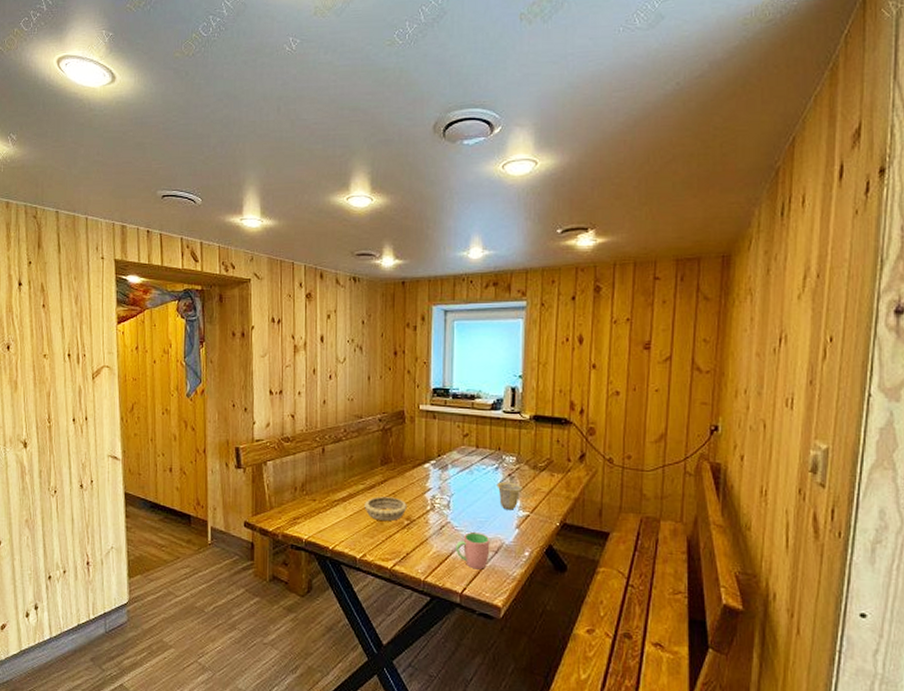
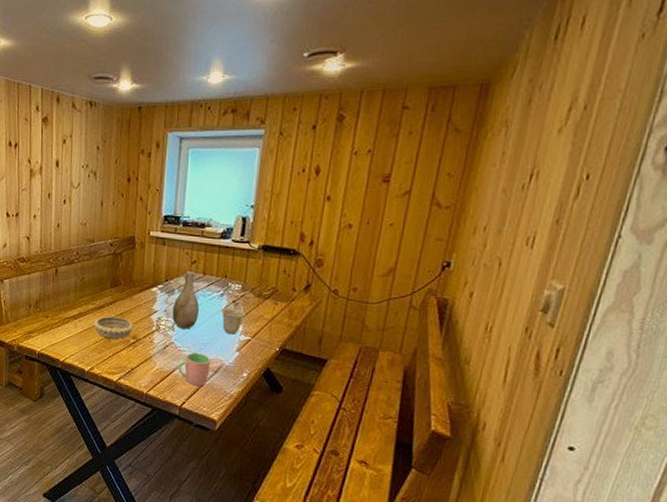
vase: none [447,445,475,507] -> present [172,271,200,329]

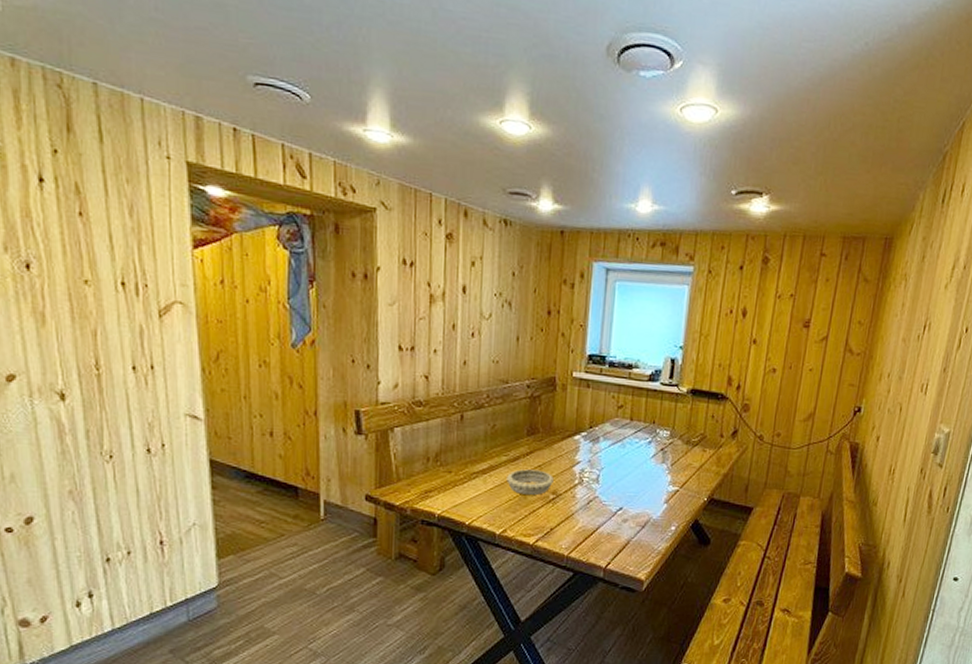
vase: present [172,271,200,329] -> none [596,417,627,481]
cup: present [177,353,211,387] -> none [602,507,638,544]
cup: present [221,307,246,335] -> none [648,456,675,485]

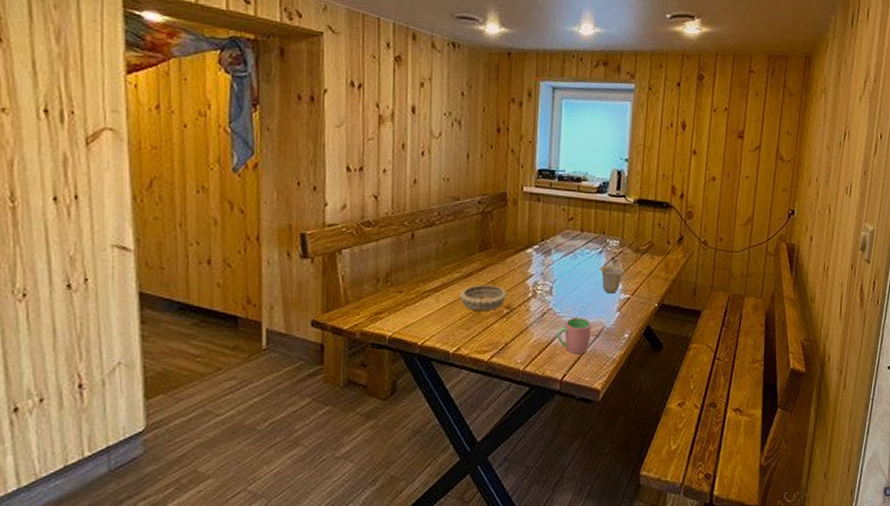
cup: none [602,507,638,544] -> present [557,318,592,355]
cup: none [648,456,675,485] -> present [600,265,625,294]

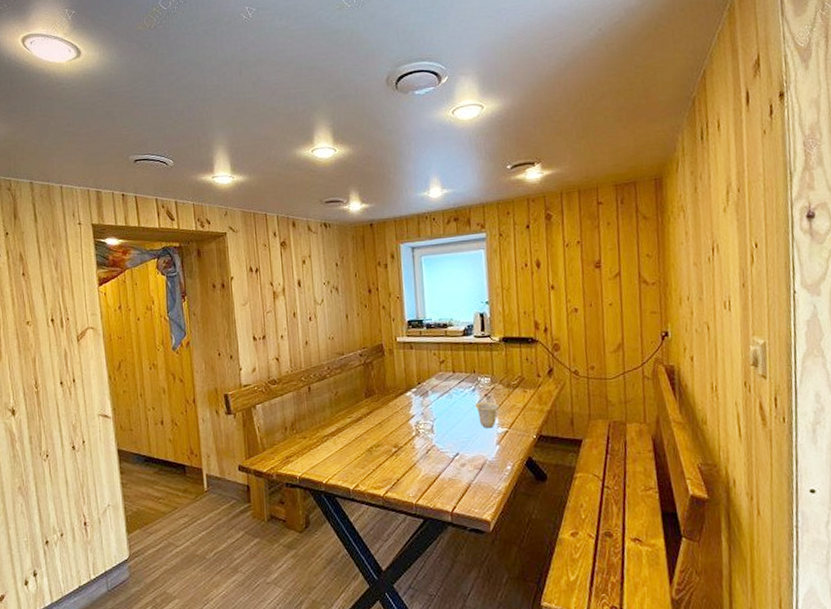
decorative bowl: present [460,285,507,310] -> none [353,427,394,451]
cup: present [557,318,592,355] -> none [442,452,475,488]

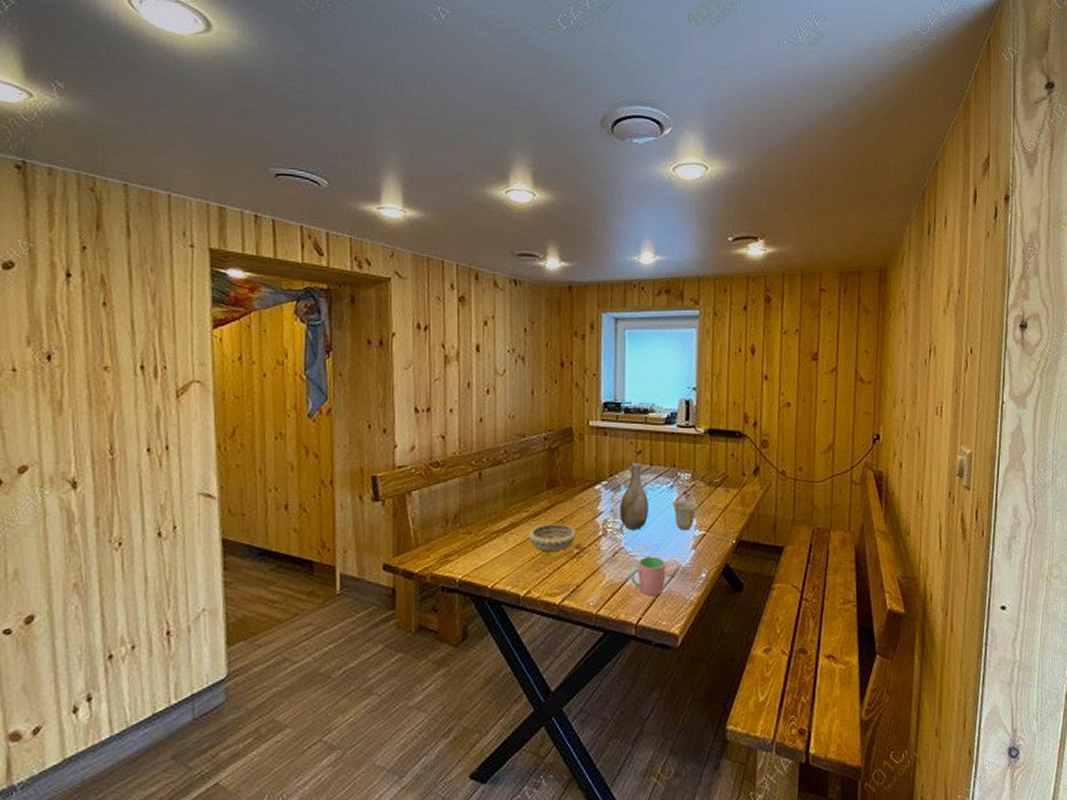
decorative bowl: none [353,427,394,451] -> present [528,524,577,551]
vase: none [428,371,455,430] -> present [619,463,650,530]
cup: none [442,452,475,488] -> present [630,557,666,597]

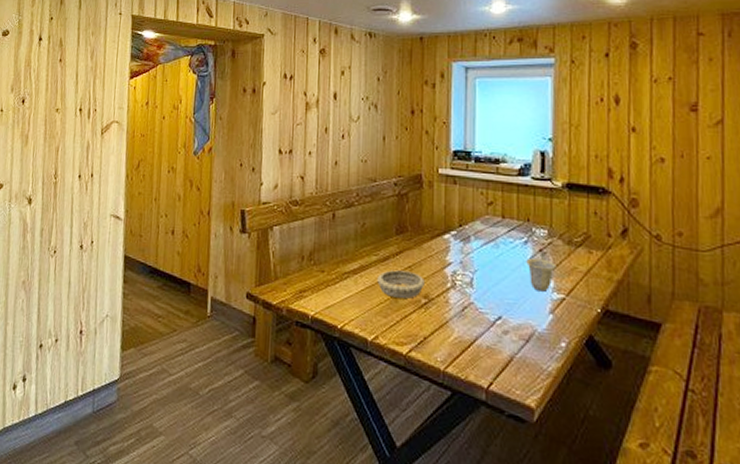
vase: present [619,463,650,530] -> none [469,214,501,286]
cup: present [630,557,666,597] -> none [480,316,520,361]

